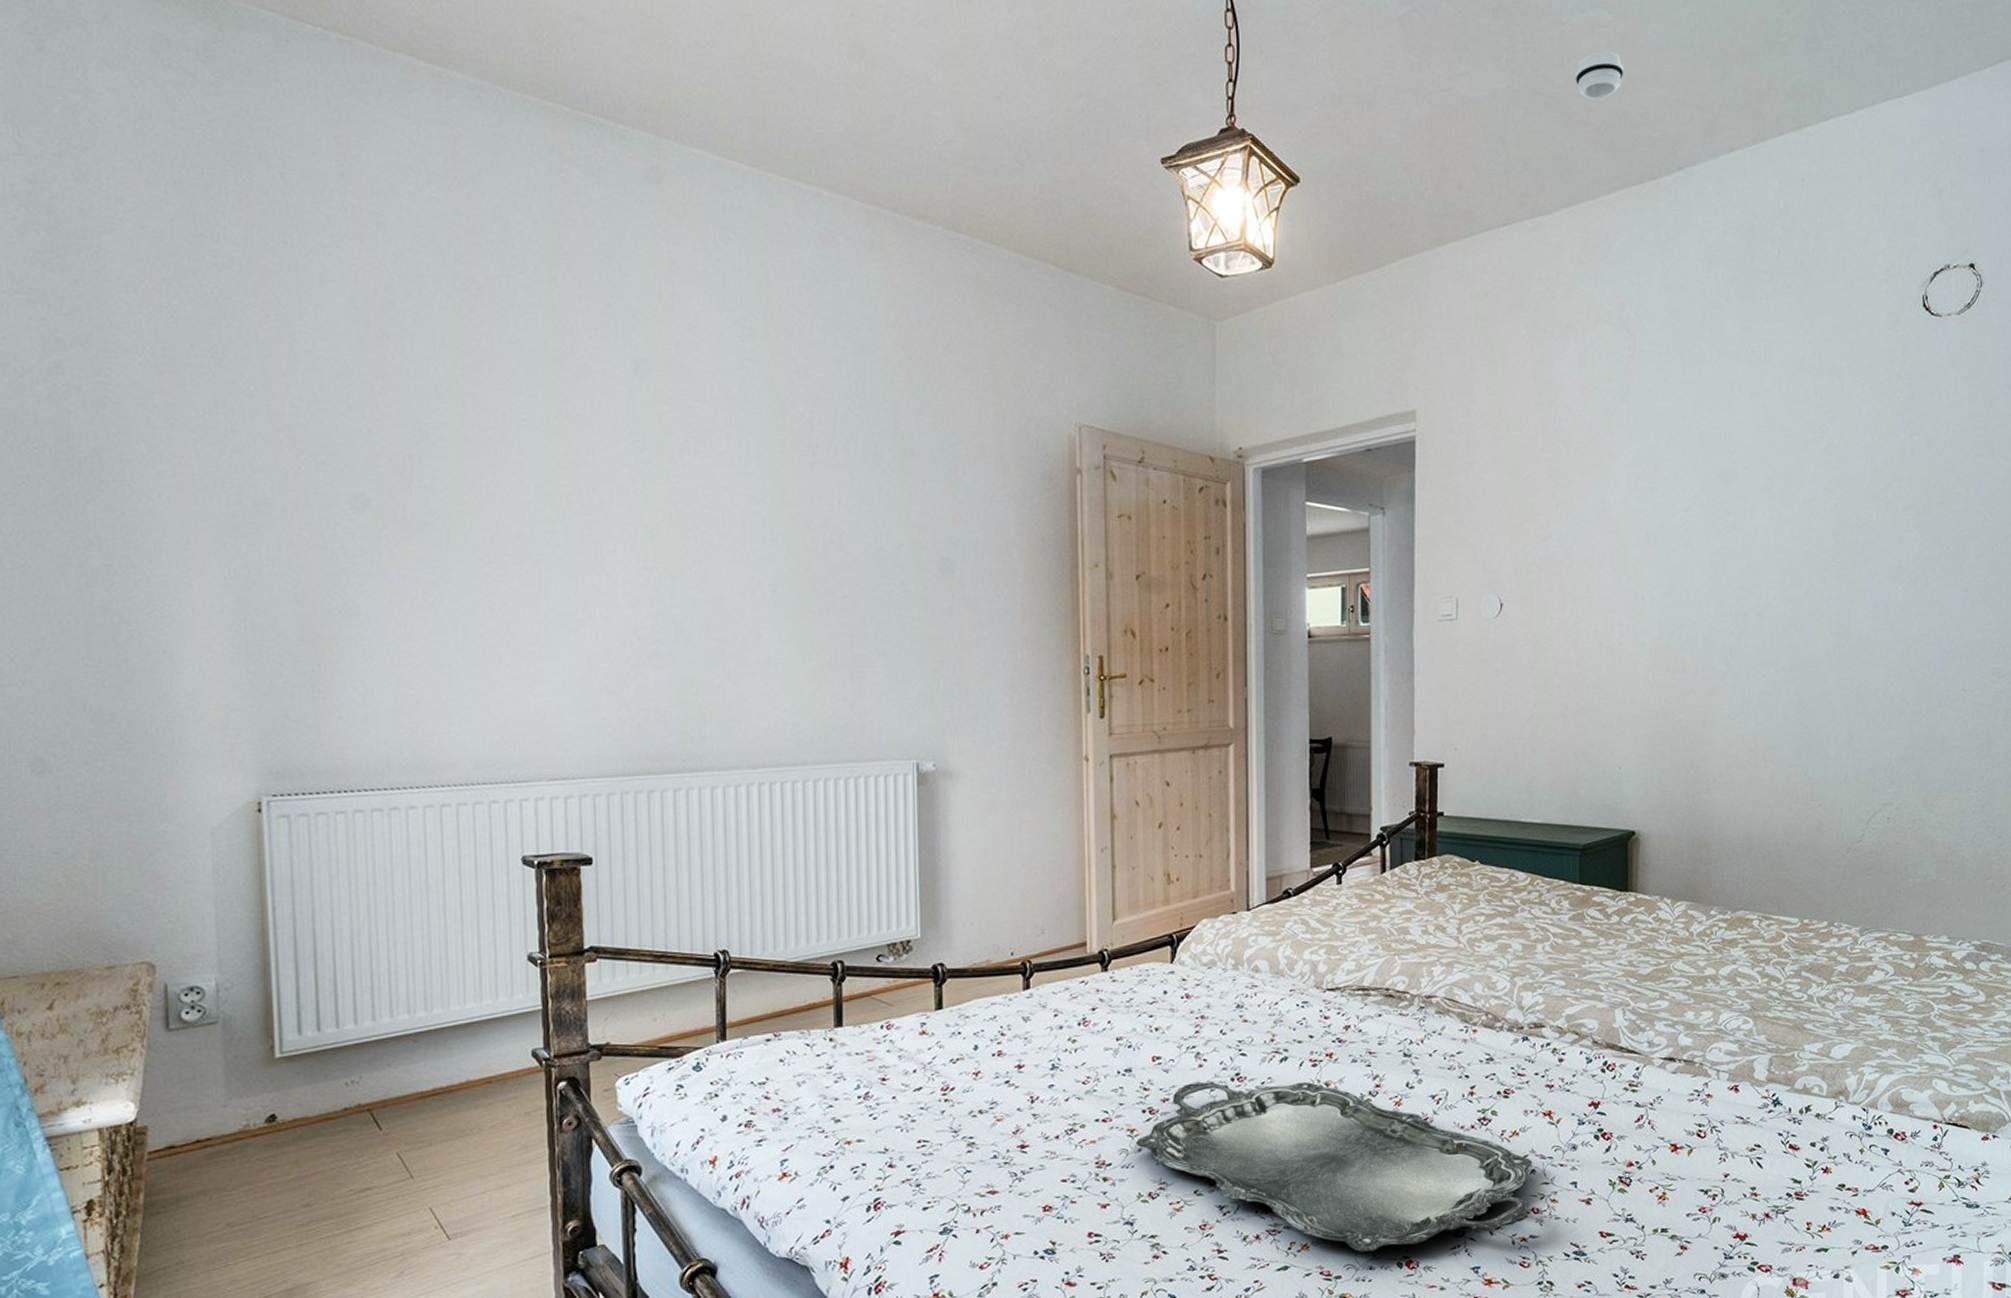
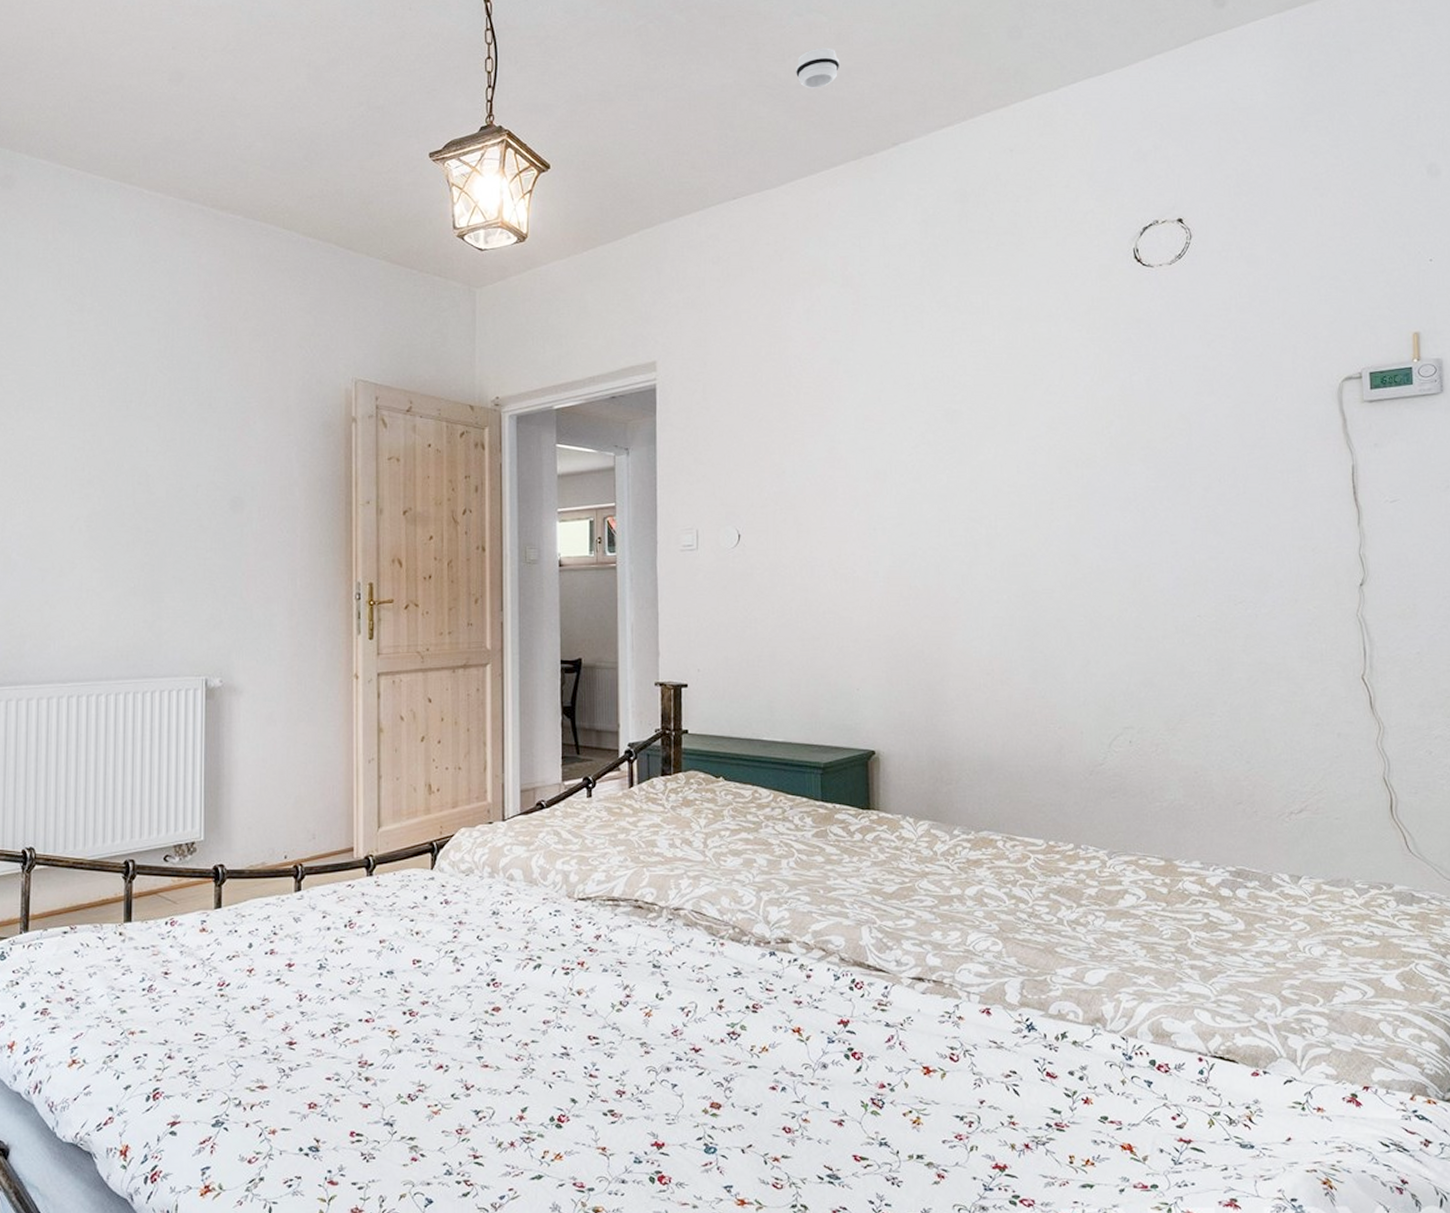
serving tray: present [1135,1082,1532,1252] -> none [395,987,783,1164]

